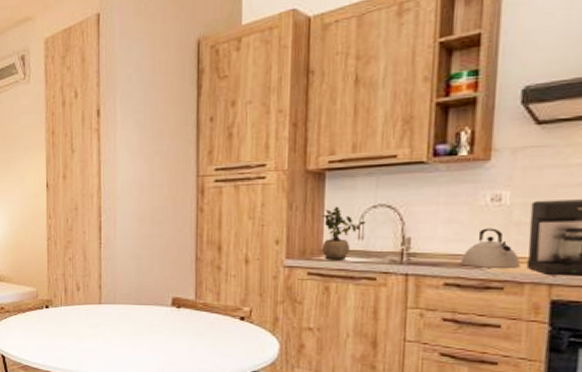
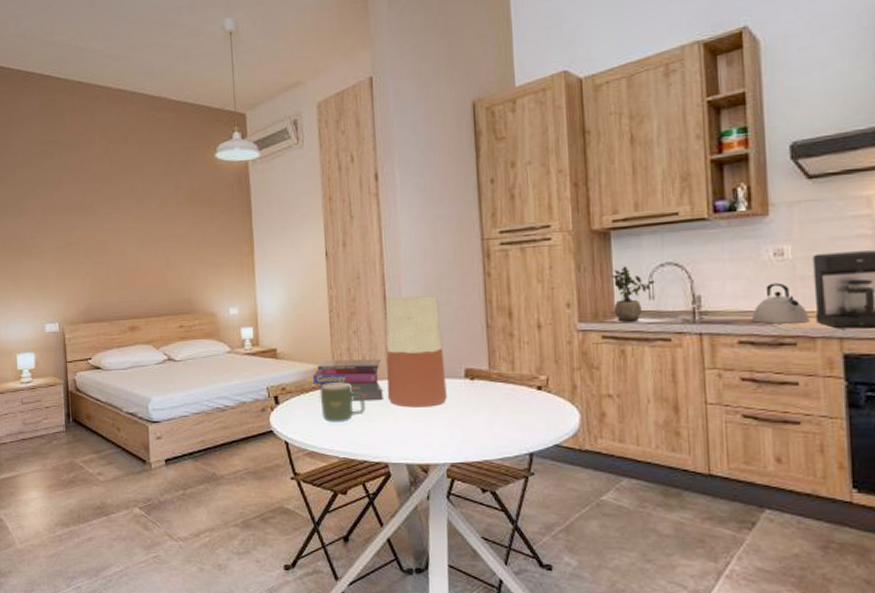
books: none [30,284,95,323] -> present [313,359,383,402]
mug: none [35,305,78,342] -> present [319,382,367,424]
vase: none [98,228,154,331] -> present [385,295,447,408]

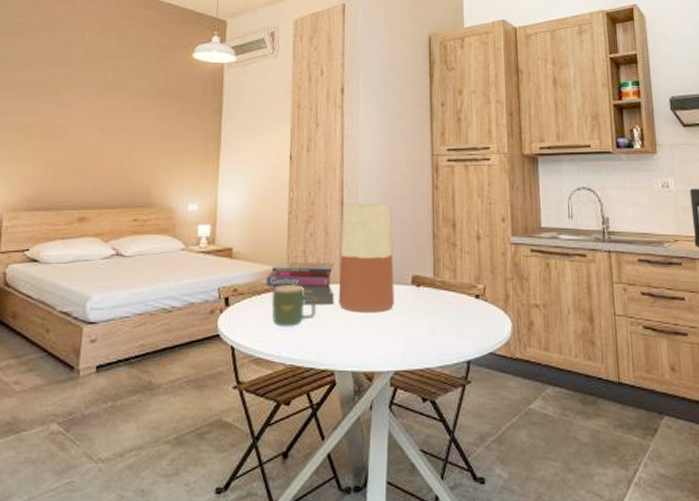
potted plant: present [610,266,655,322] -> none [537,188,573,238]
kettle: present [751,283,810,325] -> none [647,210,690,247]

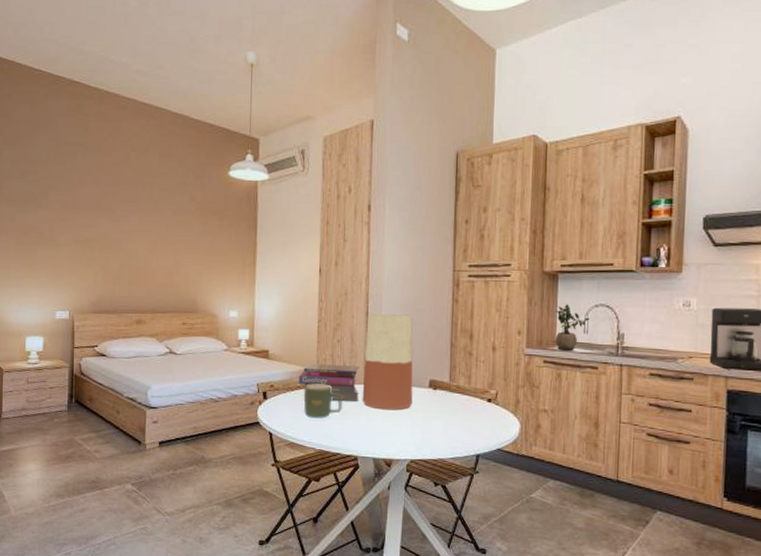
potted plant: none [537,188,573,238] -> present [555,304,590,351]

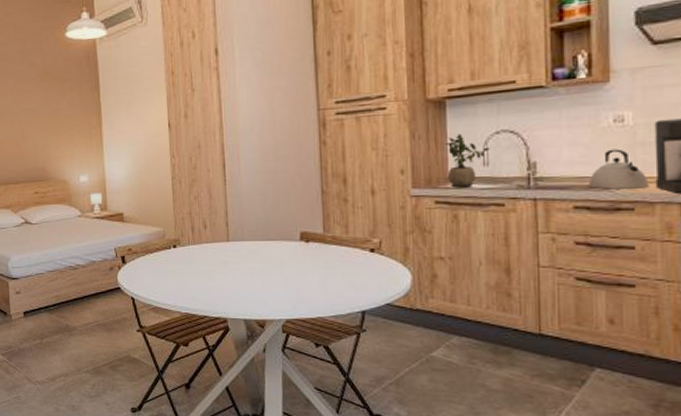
books: present [299,364,360,402] -> none [157,222,222,262]
mug: present [303,383,343,420] -> none [163,244,207,282]
vase: present [362,314,413,411] -> none [224,163,283,268]
kettle: none [661,328,705,363] -> present [588,149,649,191]

